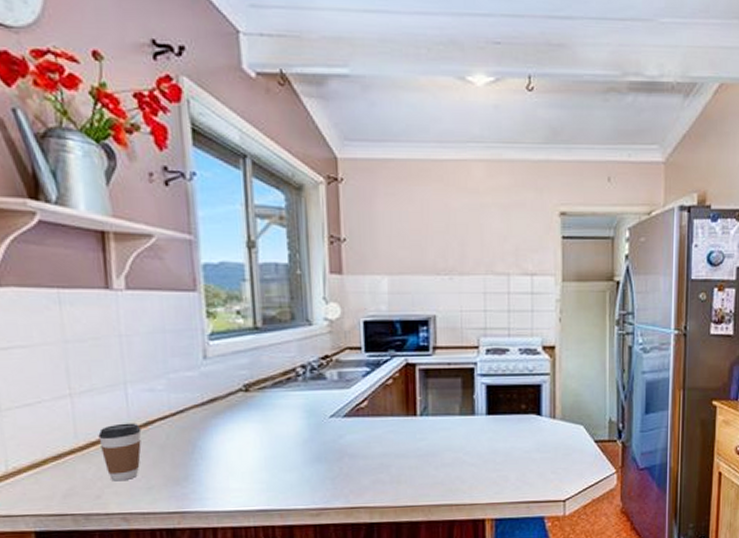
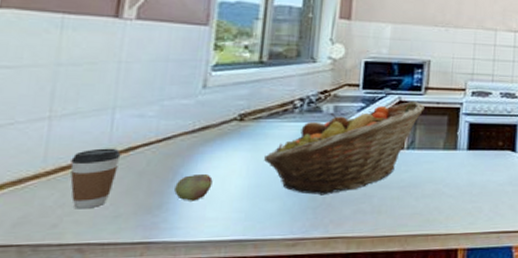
apple: none [196,445,231,473] -> present [174,173,213,201]
fruit basket: none [276,363,435,466] -> present [264,102,425,196]

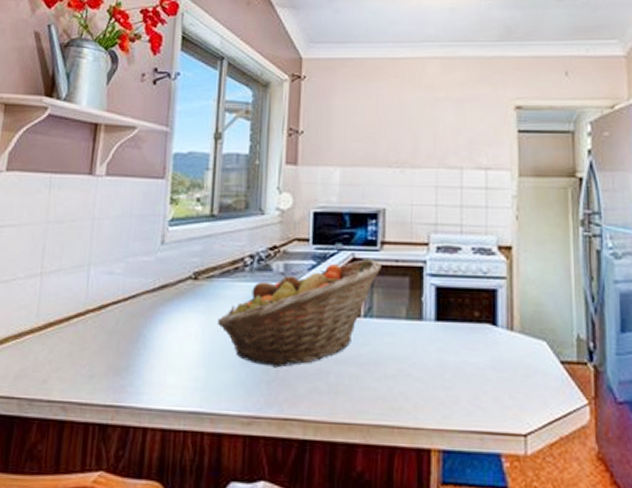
coffee cup: present [70,148,121,209] -> none [56,305,95,366]
apple: present [174,173,213,201] -> none [139,335,172,365]

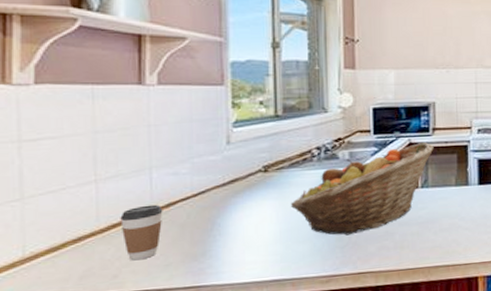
coffee cup: none [56,305,95,366] -> present [120,204,163,261]

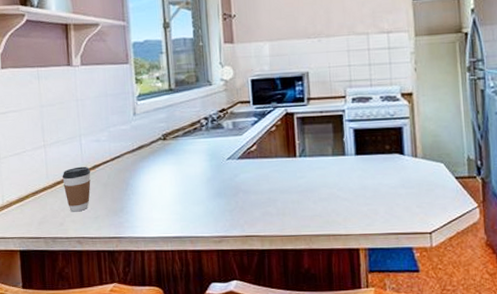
fruit basket: present [291,142,434,236] -> none [186,112,310,200]

